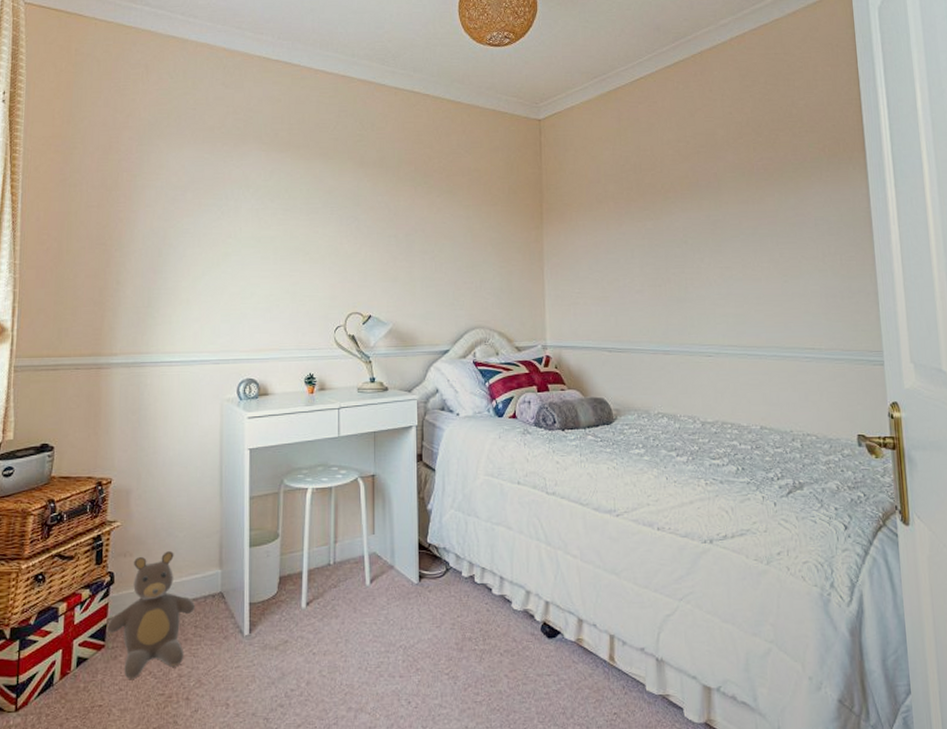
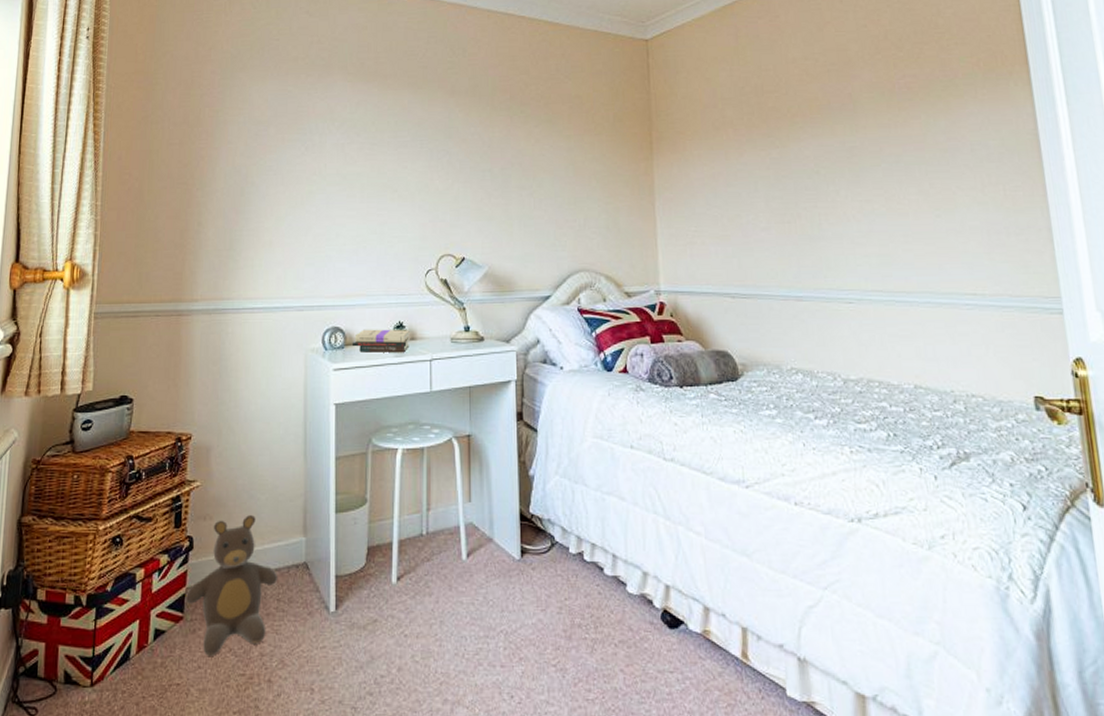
books: none [266,380,319,402] -> present [353,329,410,353]

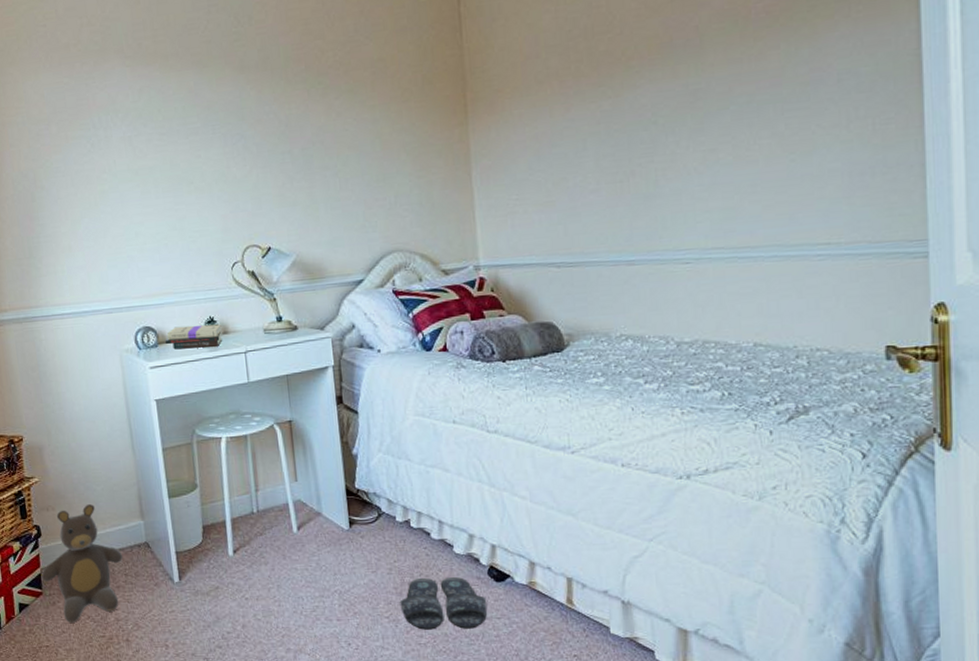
slippers: none [568,621,660,684] -> present [399,577,487,630]

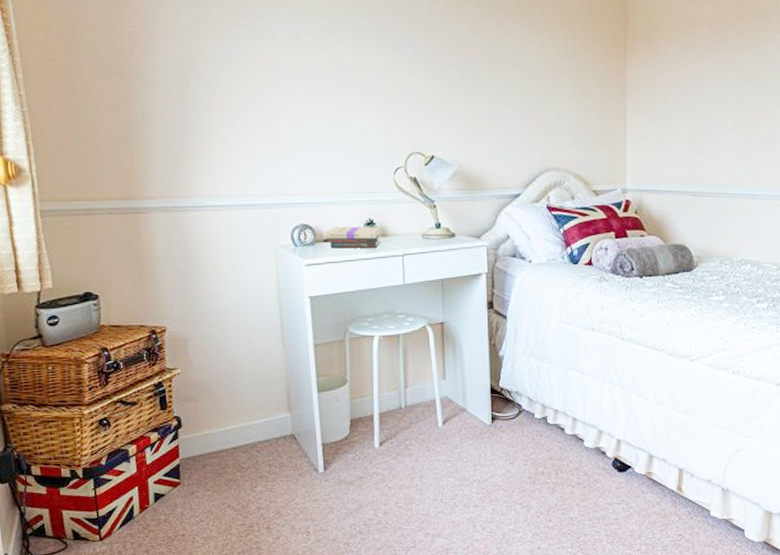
teddy bear: present [41,504,123,623] -> none [179,397,268,512]
slippers: present [399,577,487,630] -> none [533,468,609,515]

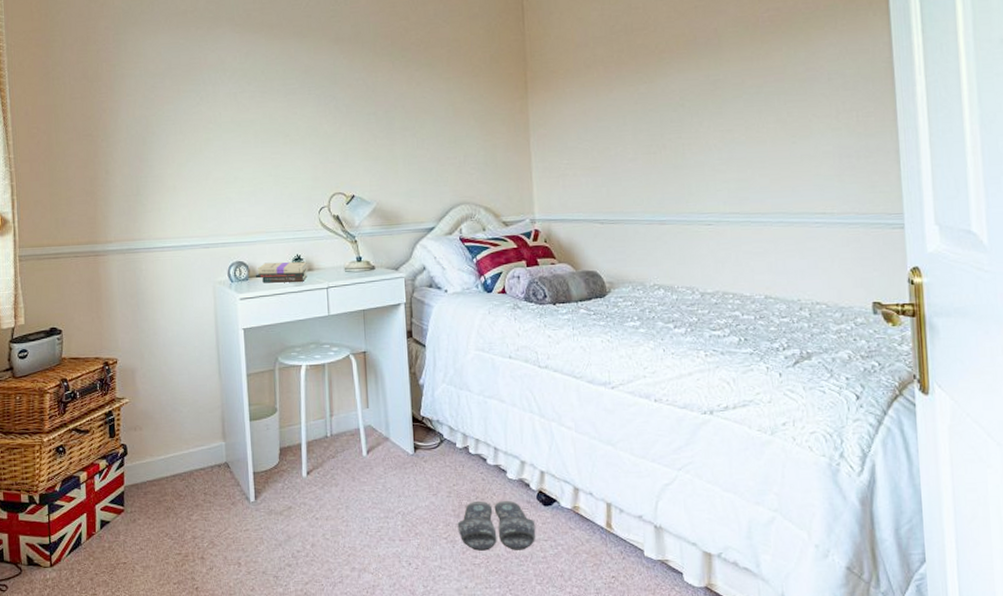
slippers: none [533,468,609,515] -> present [457,501,536,551]

